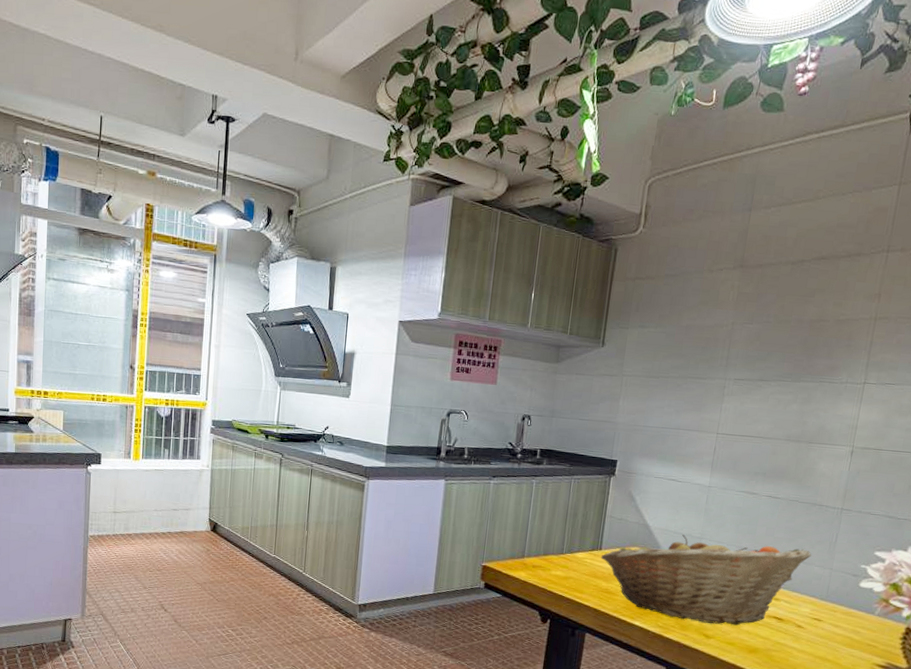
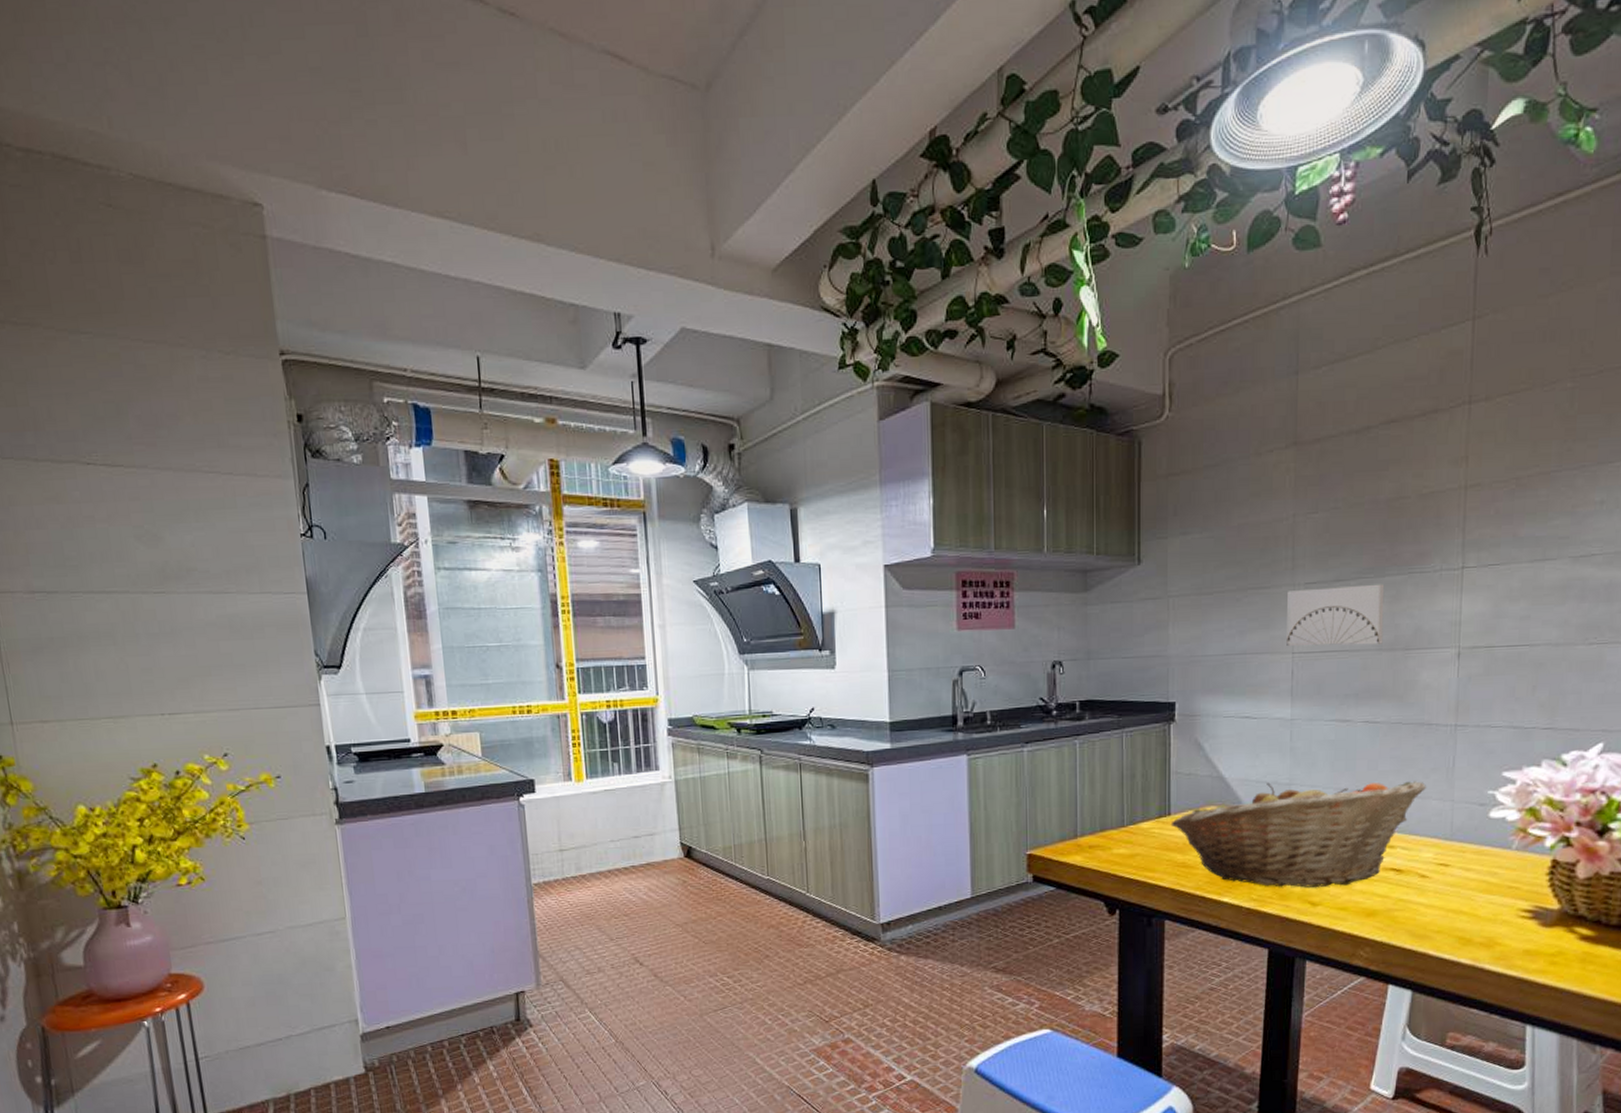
wall art: none [713,383,799,436] -> present [1286,584,1385,647]

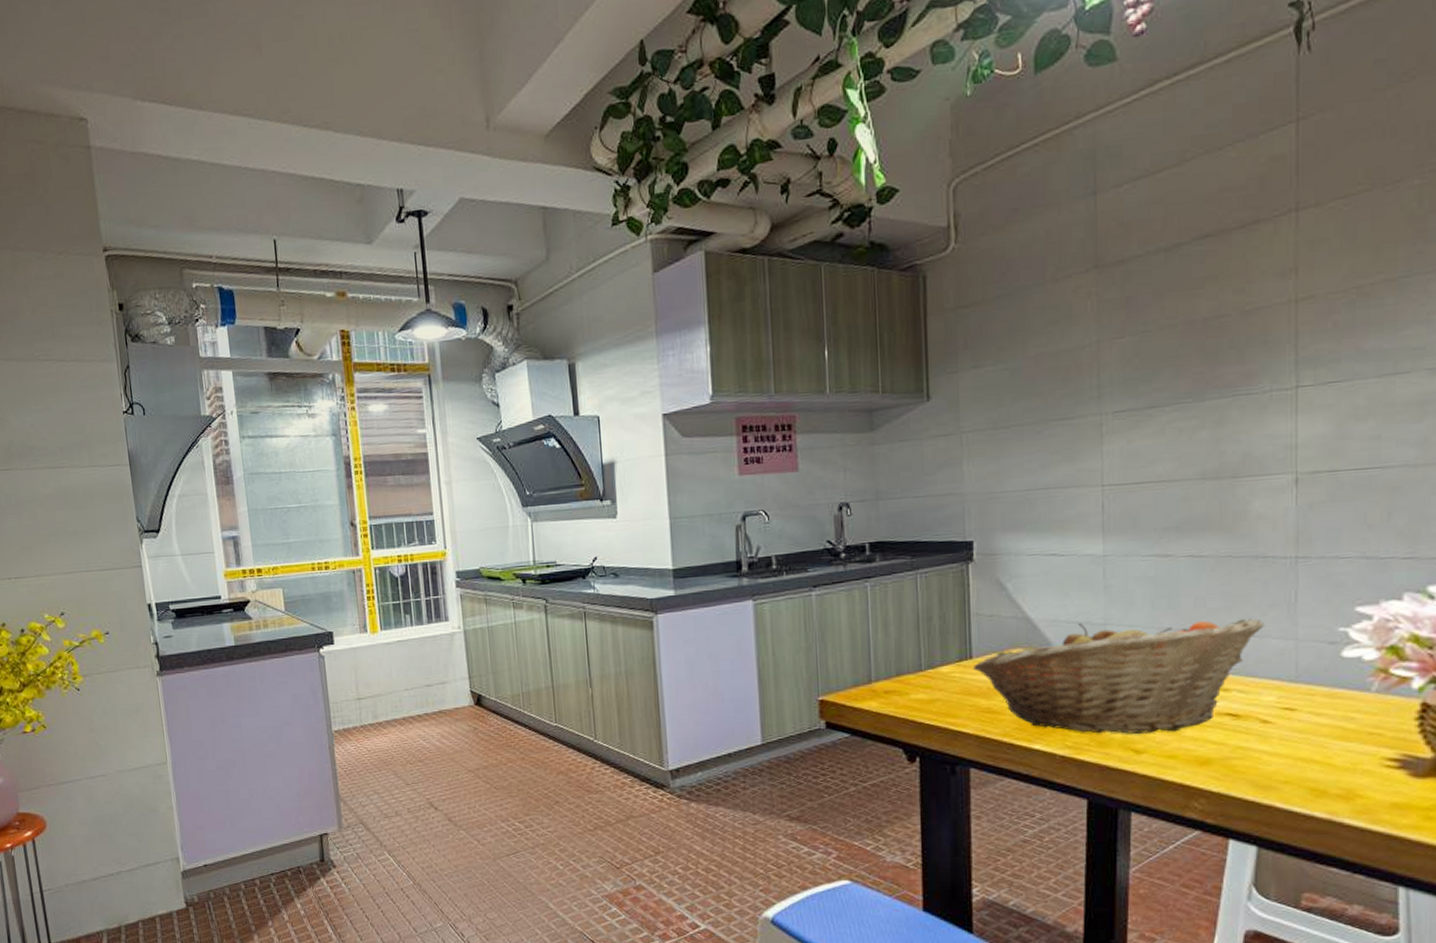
wall art: present [1286,584,1385,647] -> none [1094,408,1206,480]

